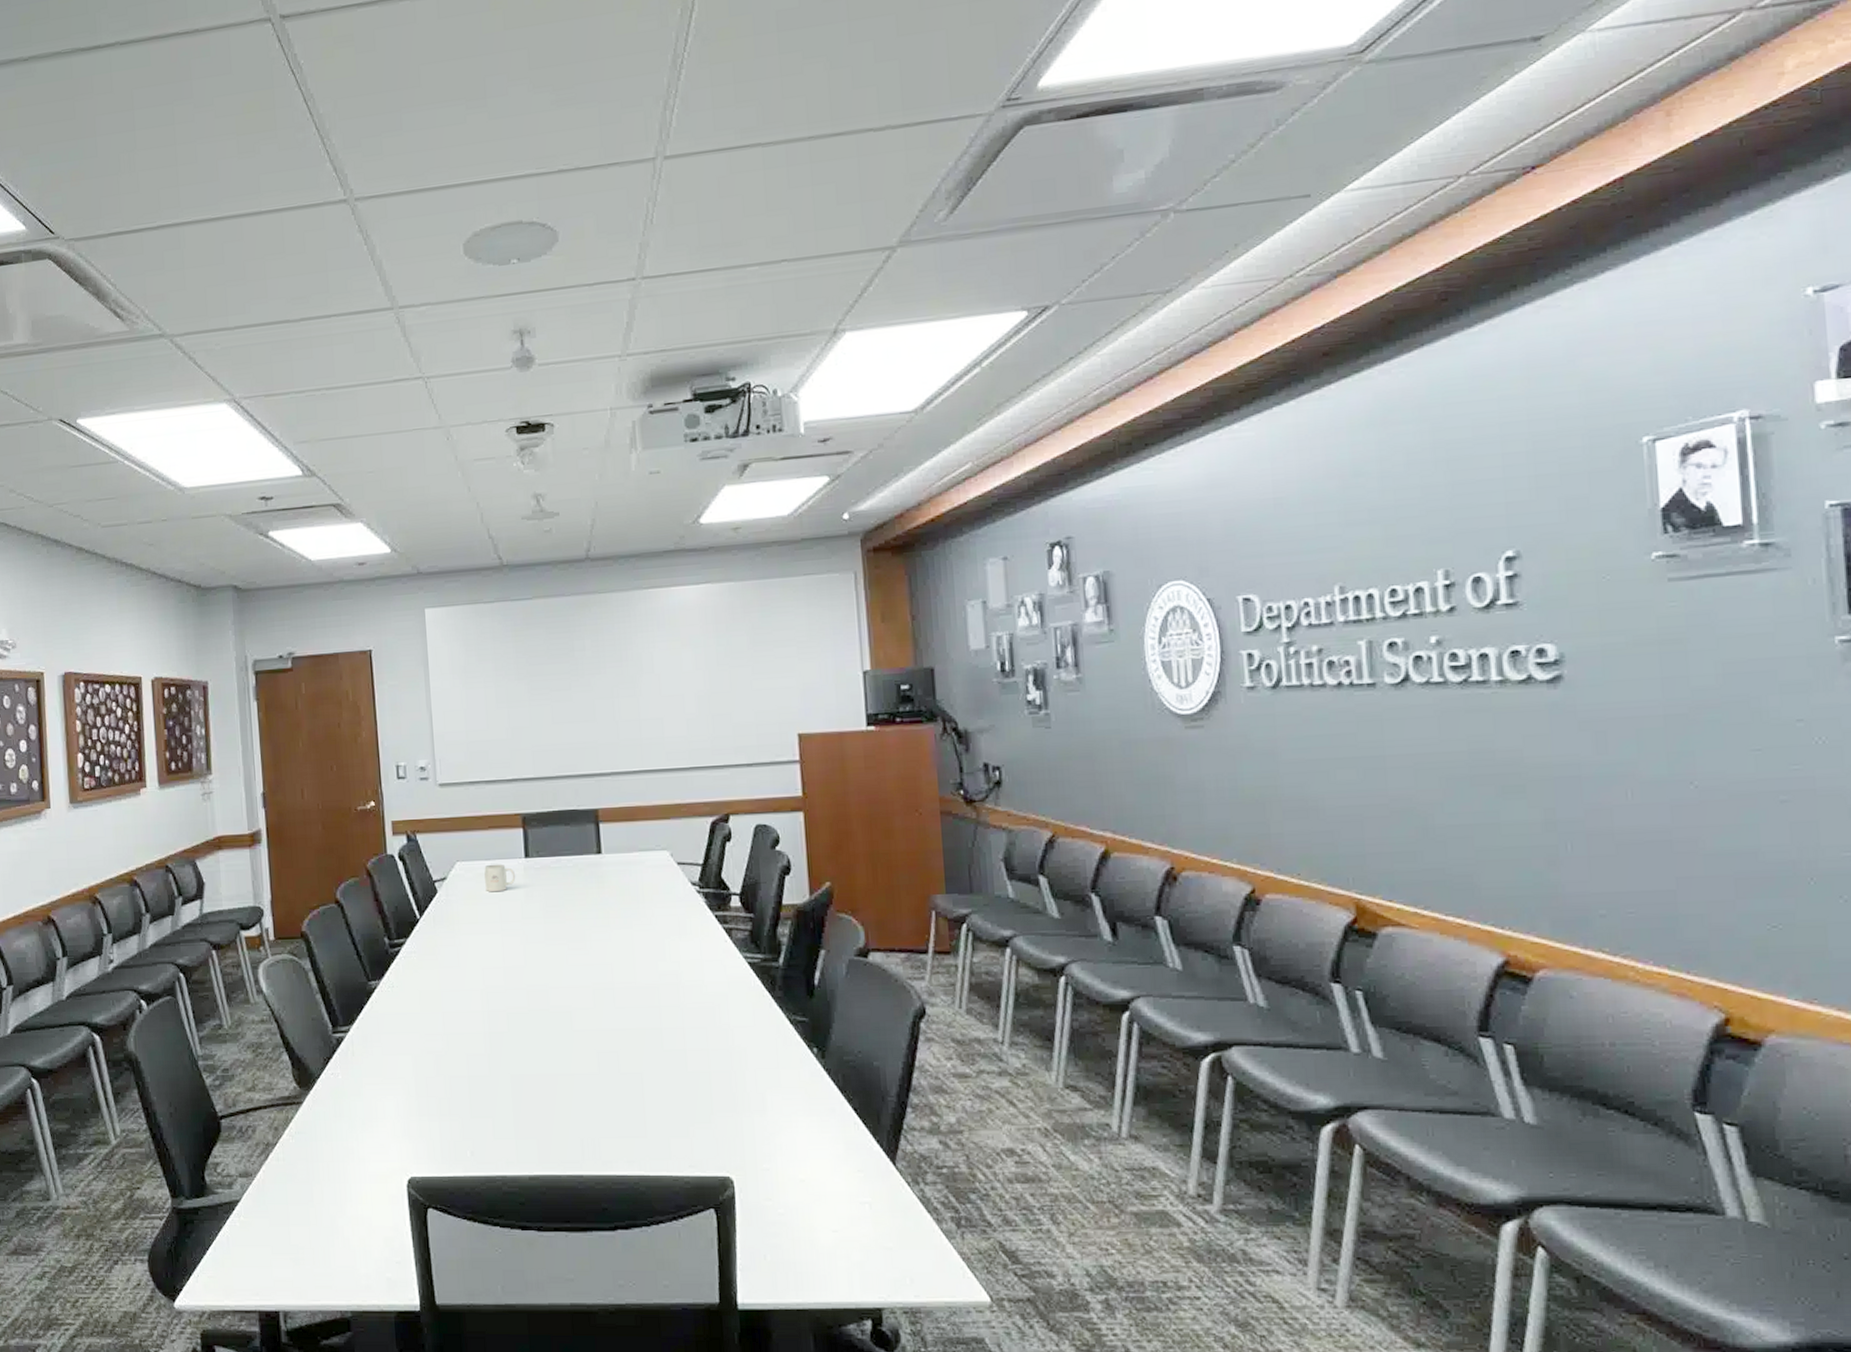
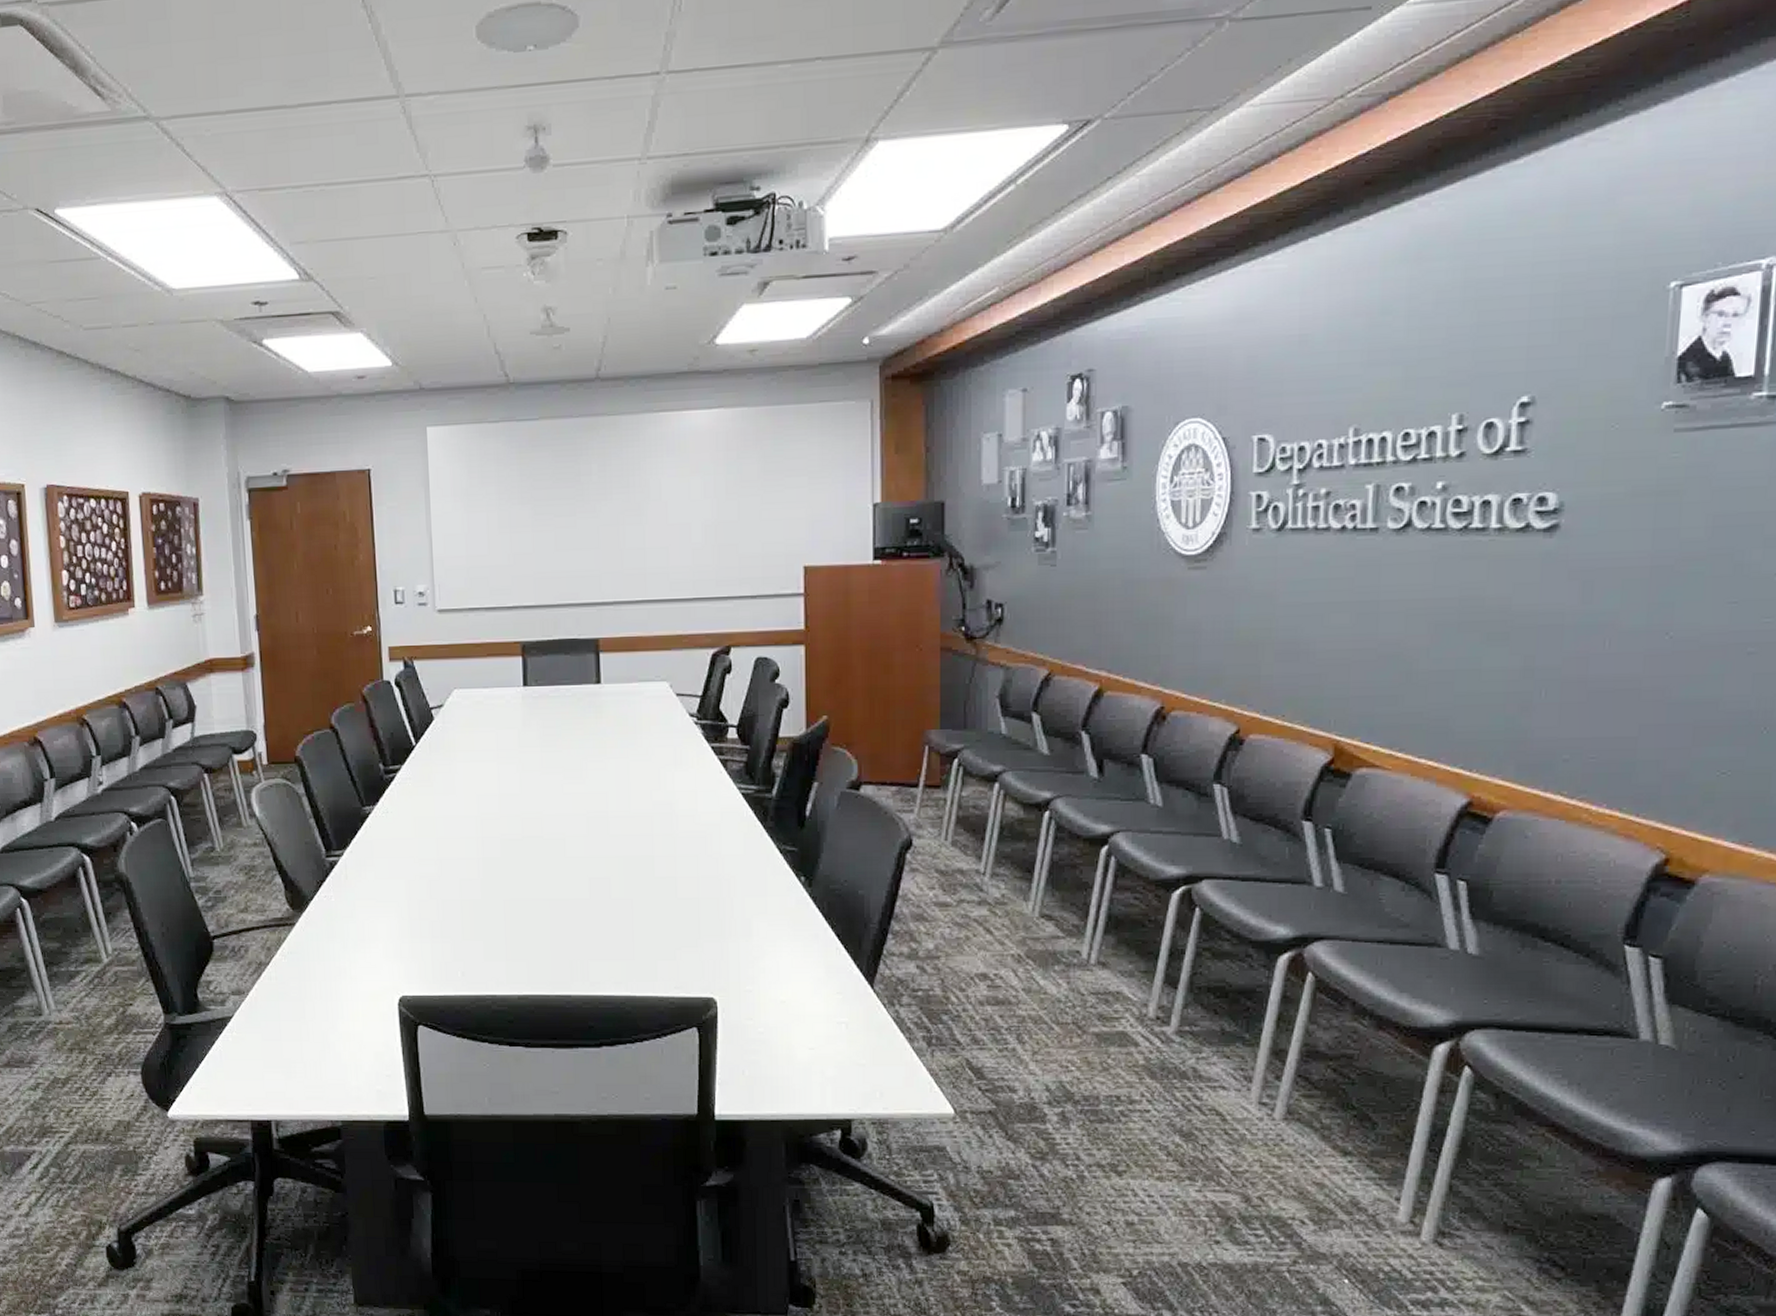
mug: present [484,864,516,893] -> none [482,692,514,720]

